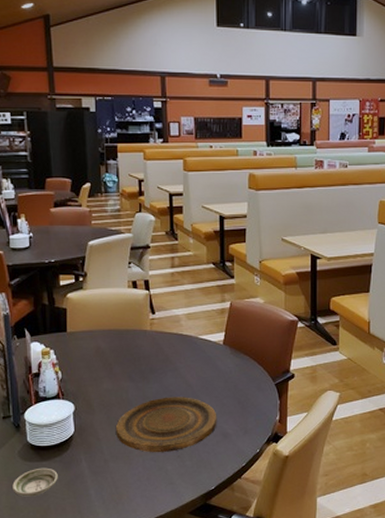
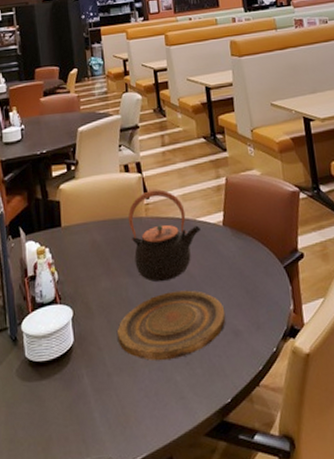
saucer: present [12,467,58,497] -> none [11,387,59,426]
teapot: none [134,307,202,388] -> present [128,189,201,282]

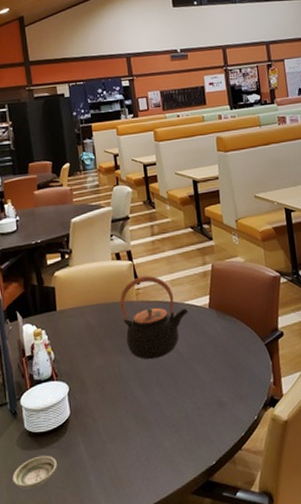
saucer: none [11,387,59,426] -> present [12,455,57,489]
plate: present [116,290,226,361] -> none [110,366,212,430]

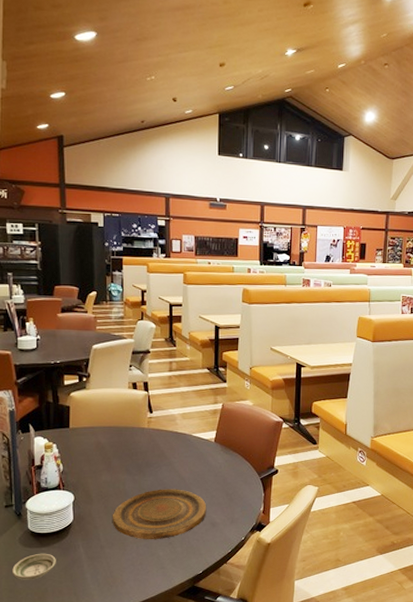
plate: none [110,366,212,430] -> present [112,489,207,540]
teapot: present [120,275,188,360] -> none [132,407,195,481]

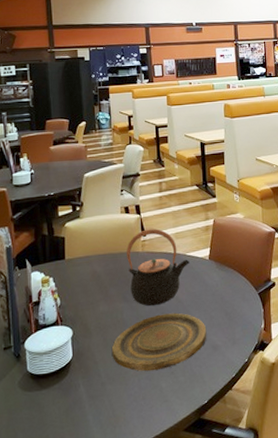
saucer: present [12,553,56,580] -> none [12,396,57,429]
teapot: none [132,407,195,481] -> present [127,228,189,307]

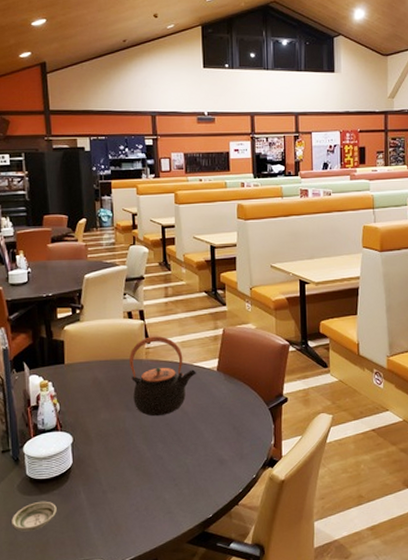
saucer: none [12,396,57,429] -> present [12,501,57,532]
plate: present [111,312,207,372] -> none [113,424,213,482]

